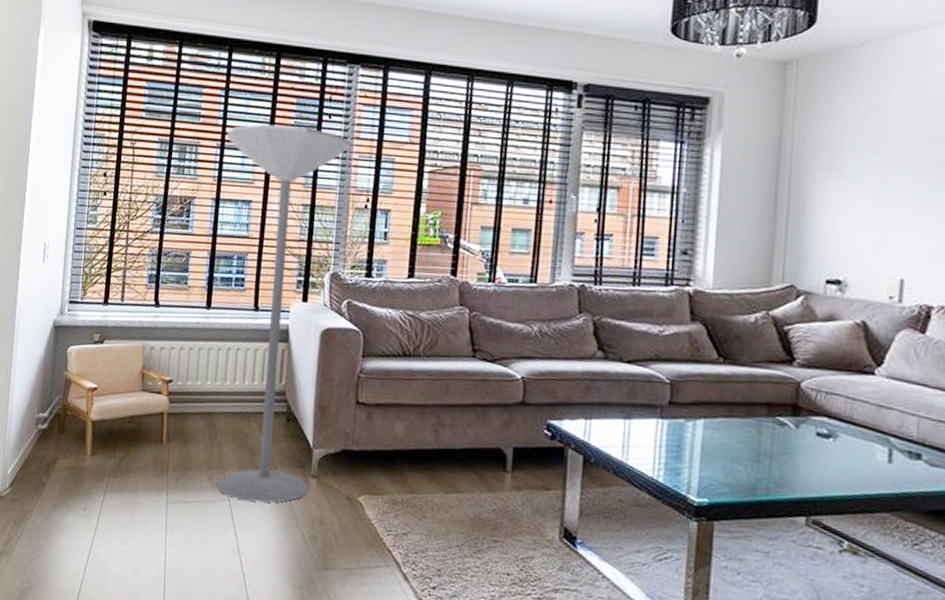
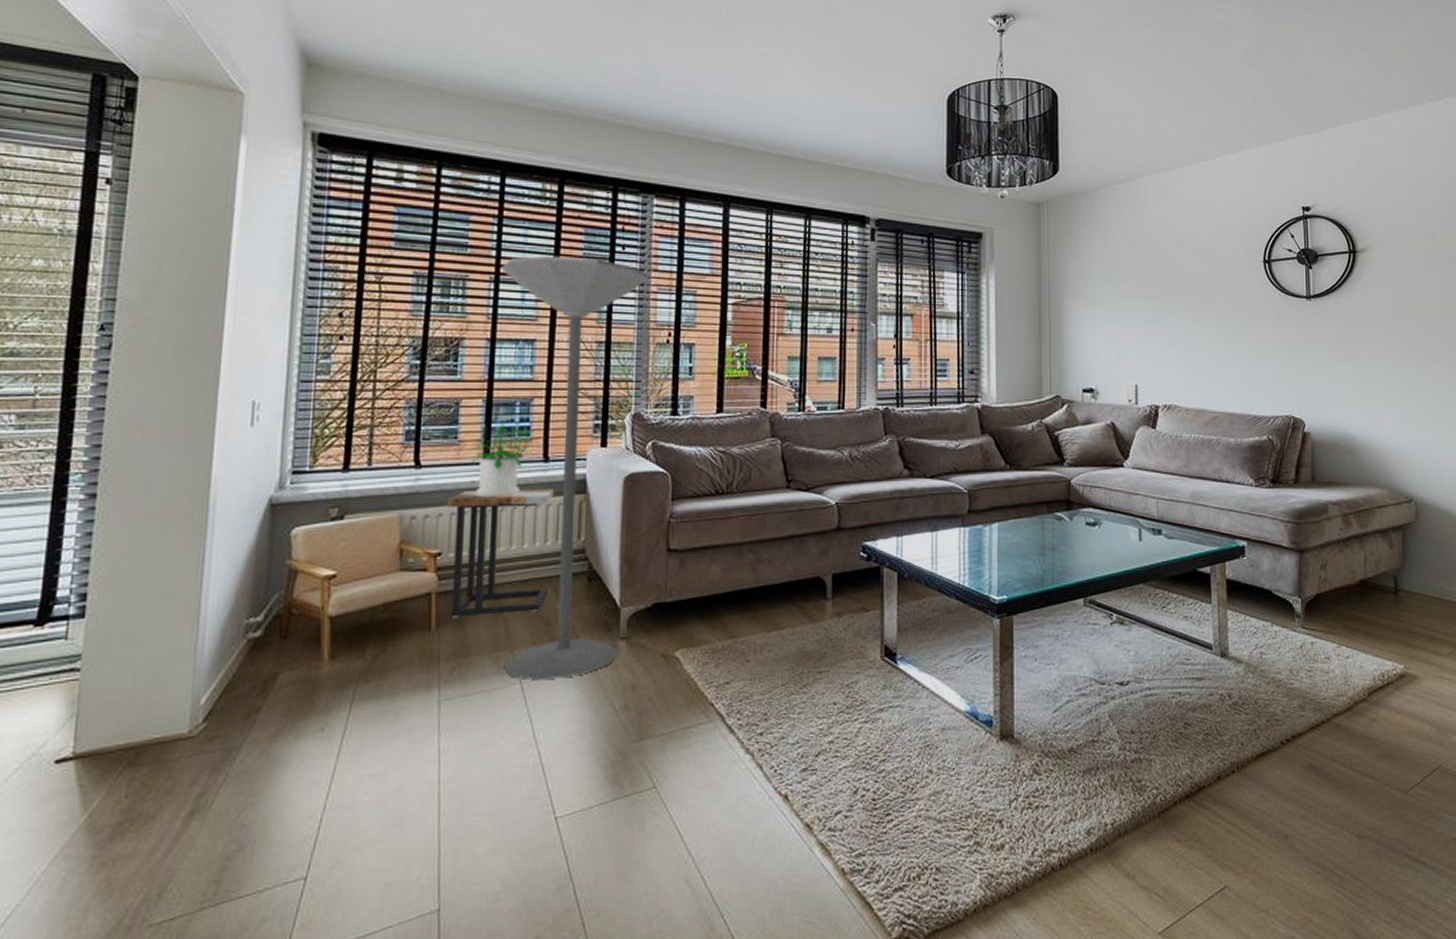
side table: none [177,330,263,442] -> present [447,488,555,619]
potted plant: none [197,274,248,338] -> present [471,424,535,496]

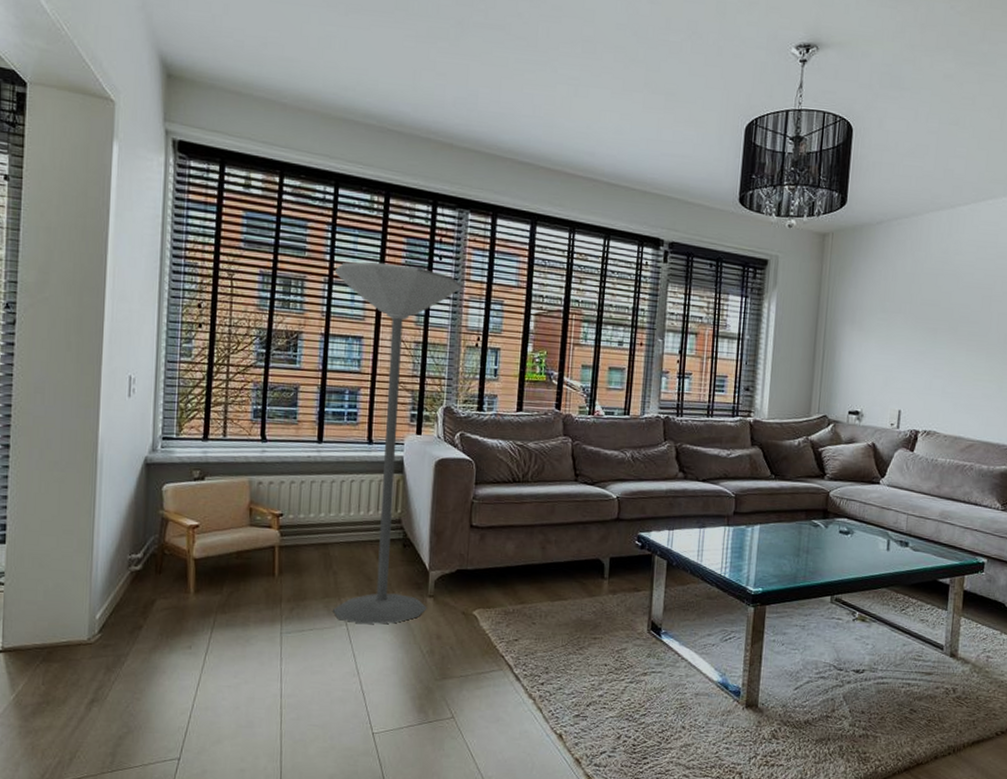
side table: present [447,488,555,619] -> none [287,463,377,569]
potted plant: present [471,424,535,496] -> none [307,408,361,471]

